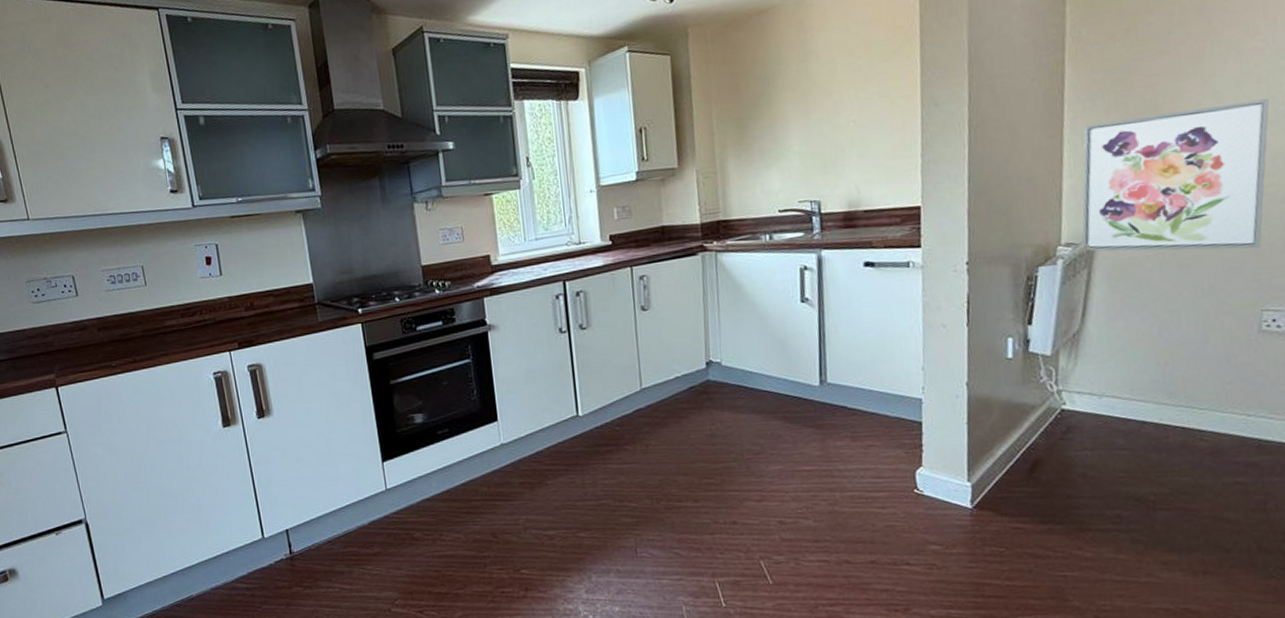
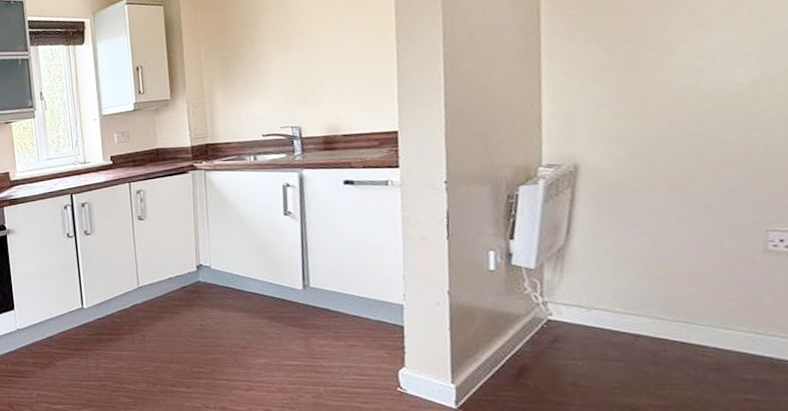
wall art: present [1081,99,1270,252] -> none [562,27,766,173]

